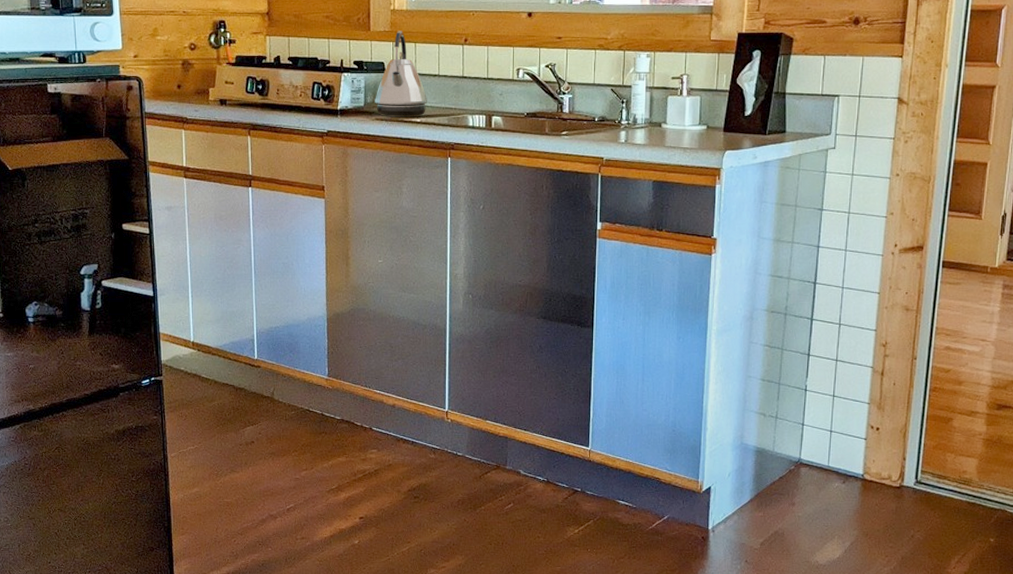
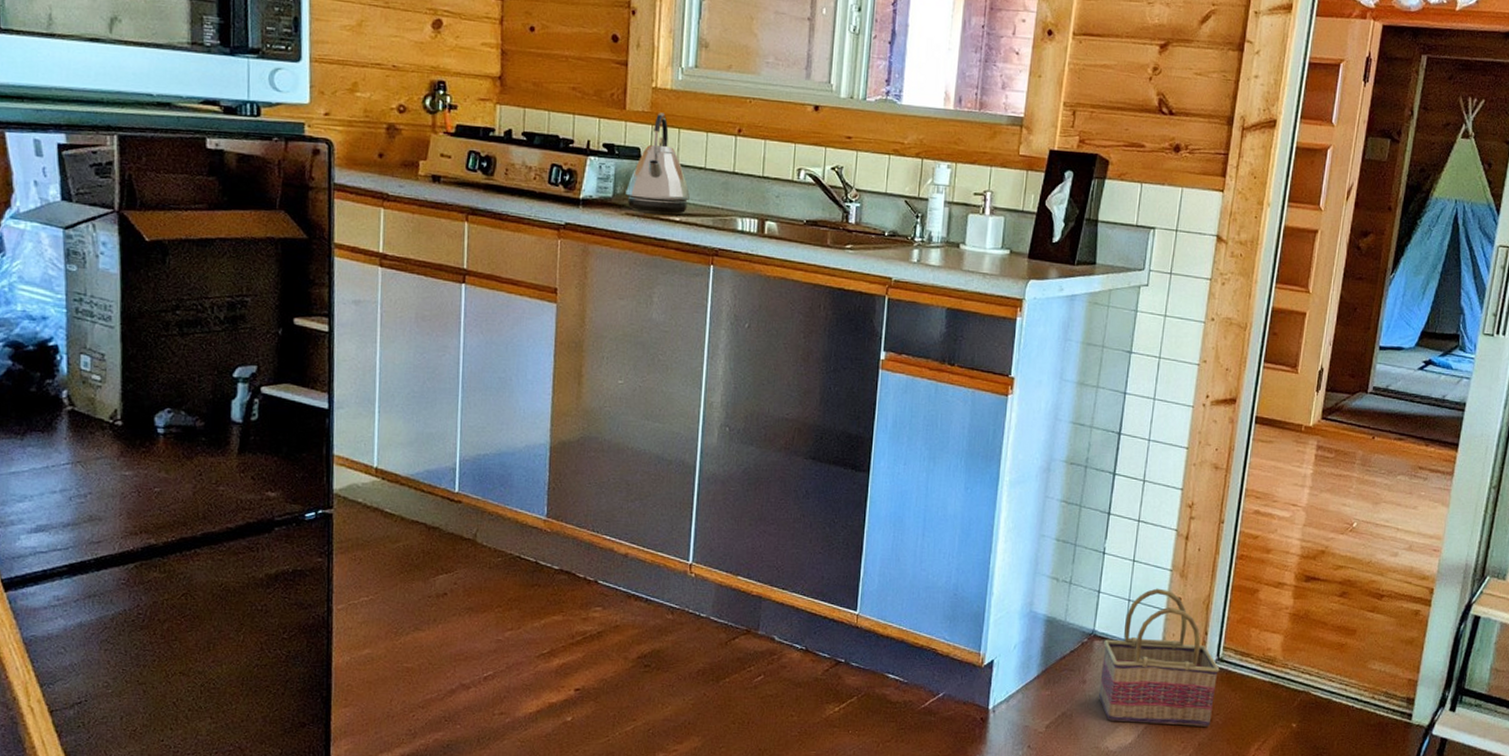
basket: none [807,420,919,542] -> present [1099,588,1220,727]

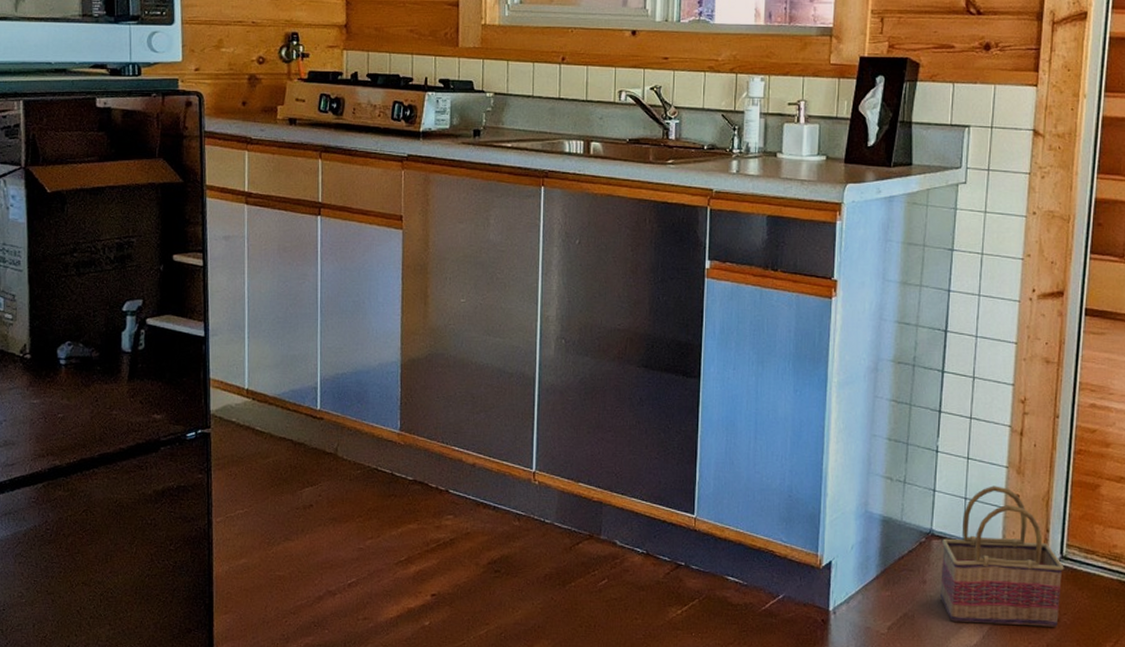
kettle: present [626,112,691,215] -> none [461,47,521,142]

